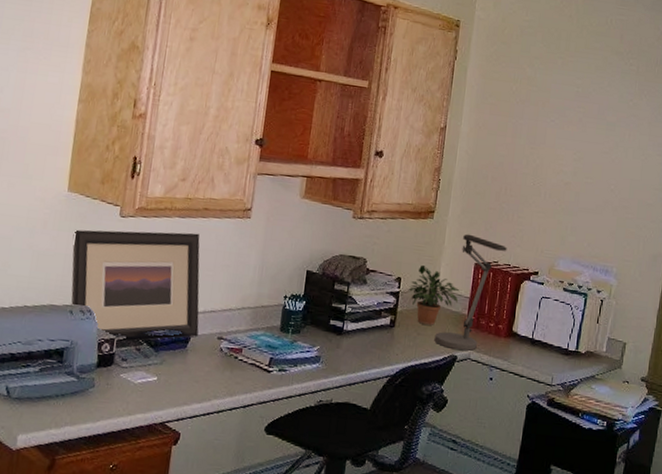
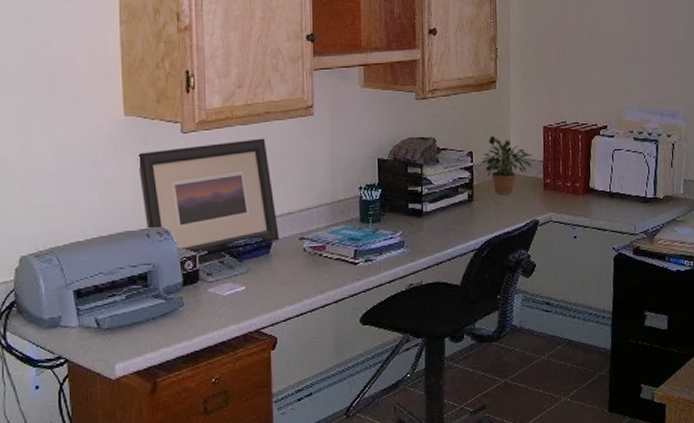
desk lamp: present [434,234,507,351] -> none [514,98,573,214]

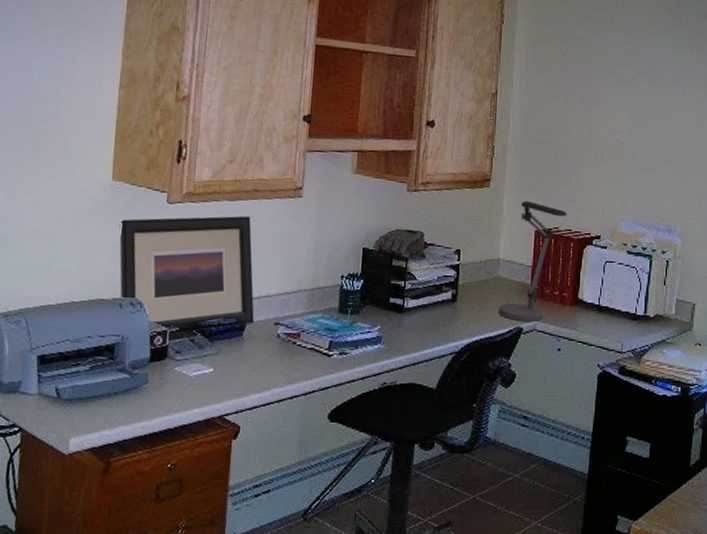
potted plant: present [481,136,532,194] -> none [468,236,522,297]
desk lamp: none [514,98,573,214] -> present [498,200,567,322]

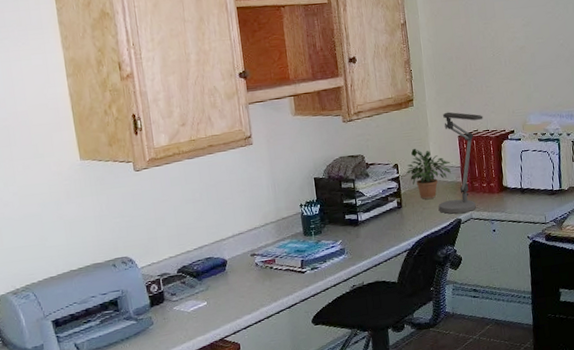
picture frame: present [119,215,255,335] -> none [96,169,233,282]
potted plant: none [468,236,522,297] -> present [406,149,451,200]

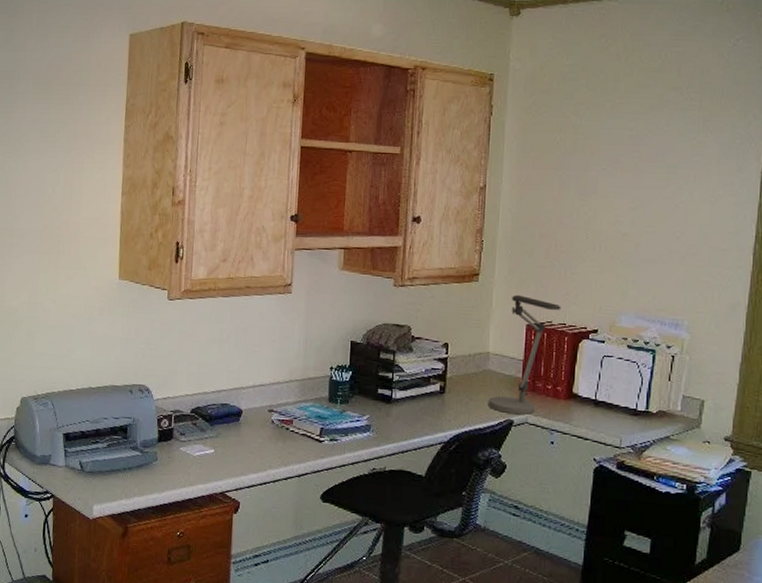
potted plant: present [406,149,451,200] -> none [456,330,512,390]

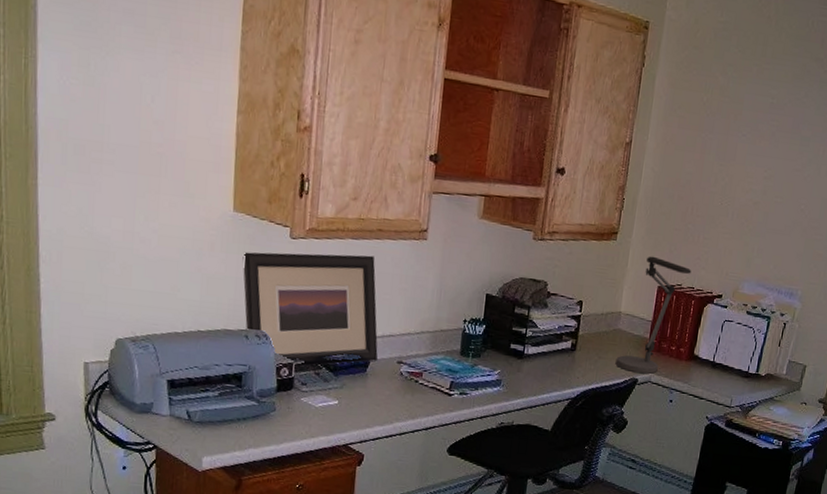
picture frame: none [127,311,250,419] -> present [242,251,378,367]

